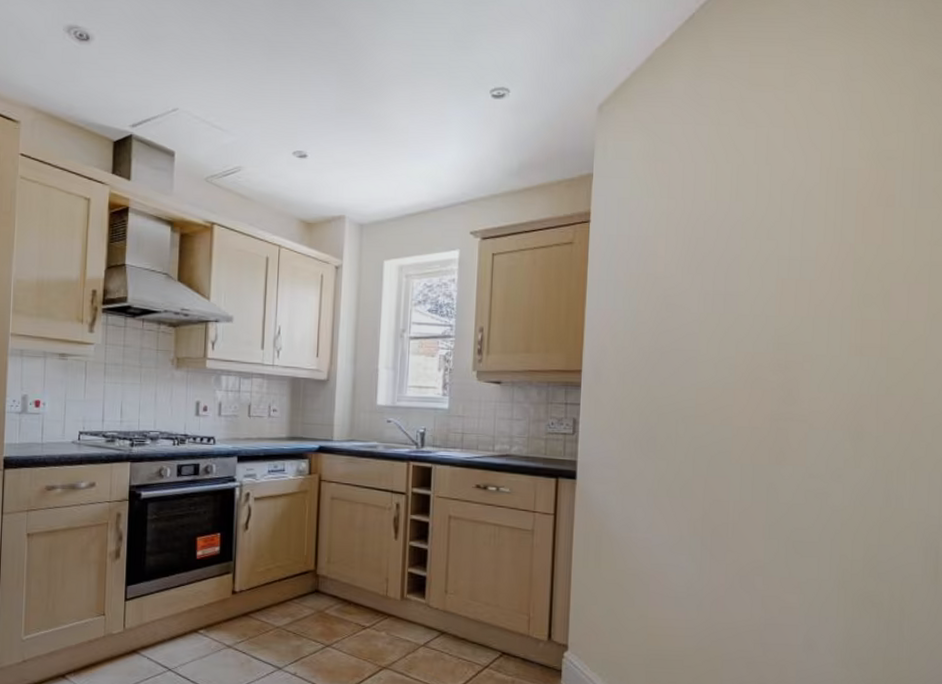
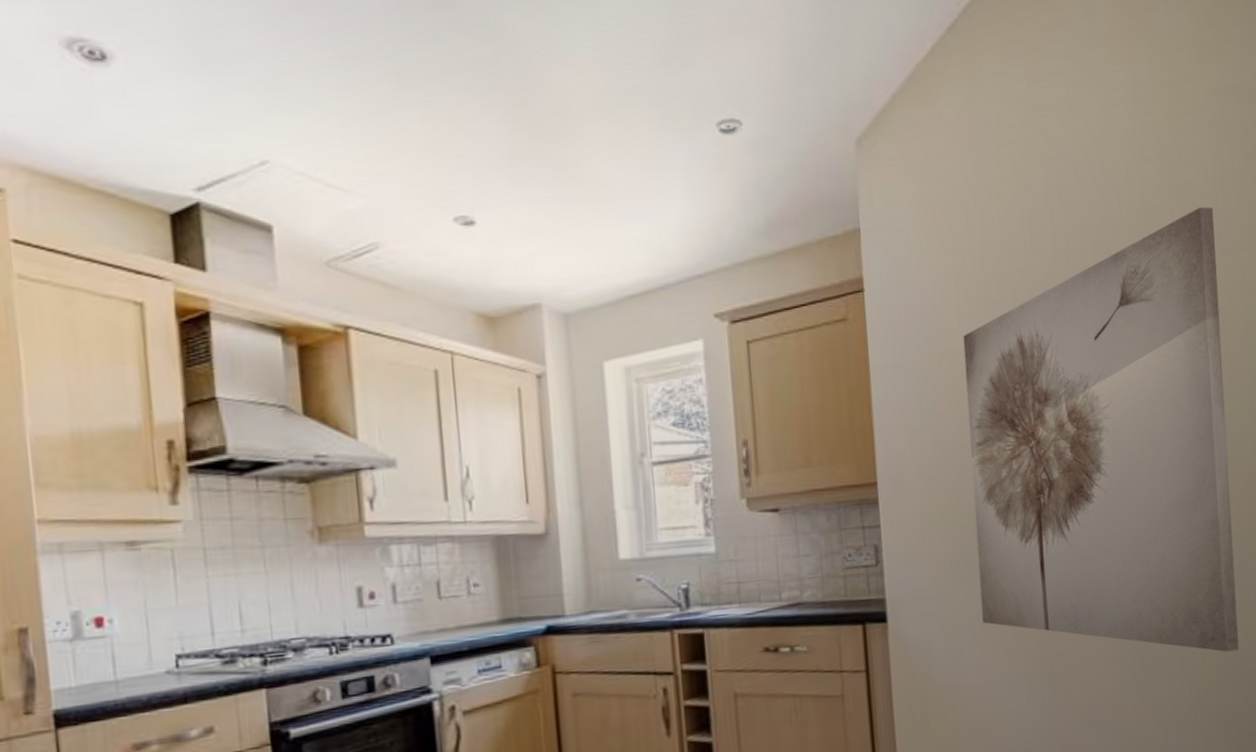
wall art: none [656,170,910,547] -> present [963,206,1240,652]

